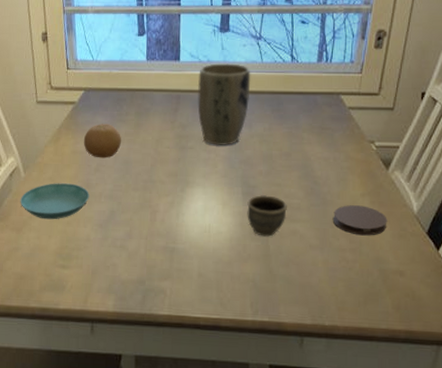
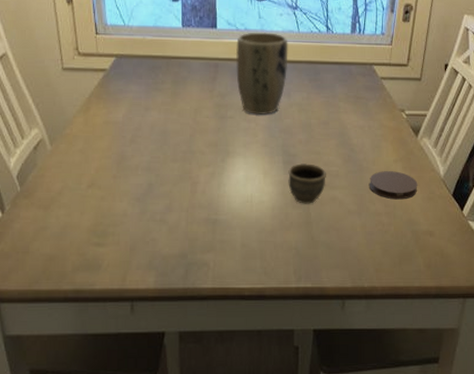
saucer: present [20,183,90,220] -> none [47,156,125,195]
fruit: present [83,124,122,158] -> none [116,92,159,129]

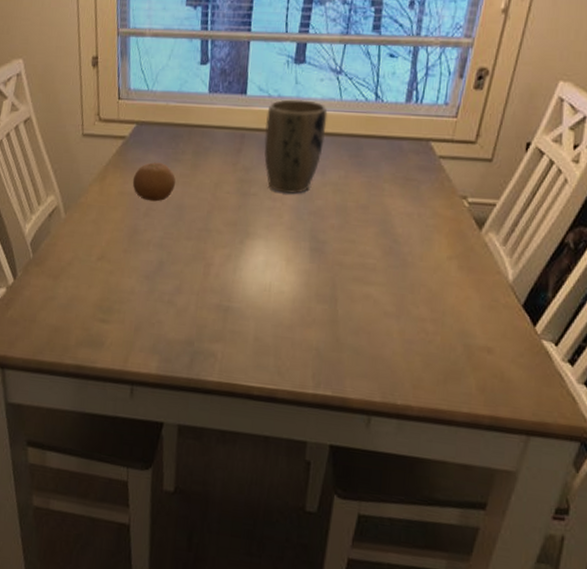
fruit: none [116,92,159,129] -> present [132,162,176,202]
cup: present [288,163,326,204] -> none [314,252,361,300]
coaster: present [369,171,418,200] -> none [413,268,477,305]

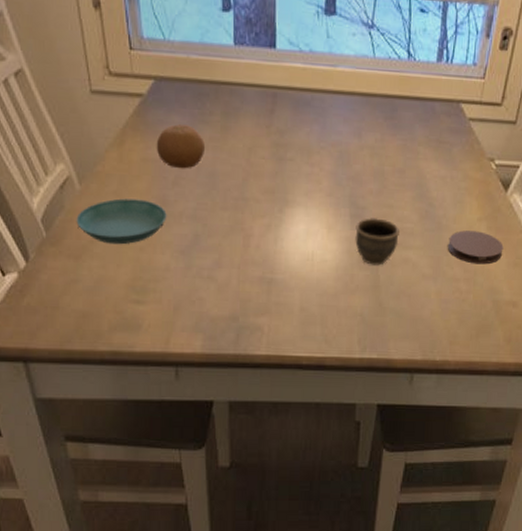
saucer: none [58,226,137,268] -> present [76,198,167,245]
plant pot: present [264,99,328,194] -> none [297,55,361,159]
cup: none [314,252,361,300] -> present [355,218,399,265]
coaster: none [413,268,477,305] -> present [448,230,504,265]

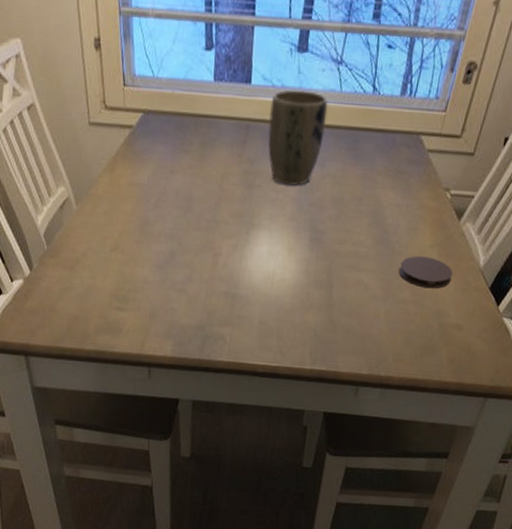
saucer: present [76,198,167,245] -> none [72,218,148,259]
fruit: present [156,124,206,169] -> none [141,153,184,193]
plant pot: none [297,55,361,159] -> present [268,90,328,186]
cup: present [355,218,399,265] -> none [312,241,354,286]

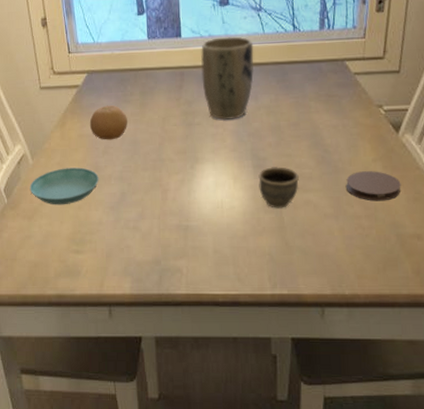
saucer: none [72,218,148,259] -> present [29,167,99,205]
fruit: none [141,153,184,193] -> present [89,105,128,140]
cup: none [312,241,354,286] -> present [258,167,299,209]

